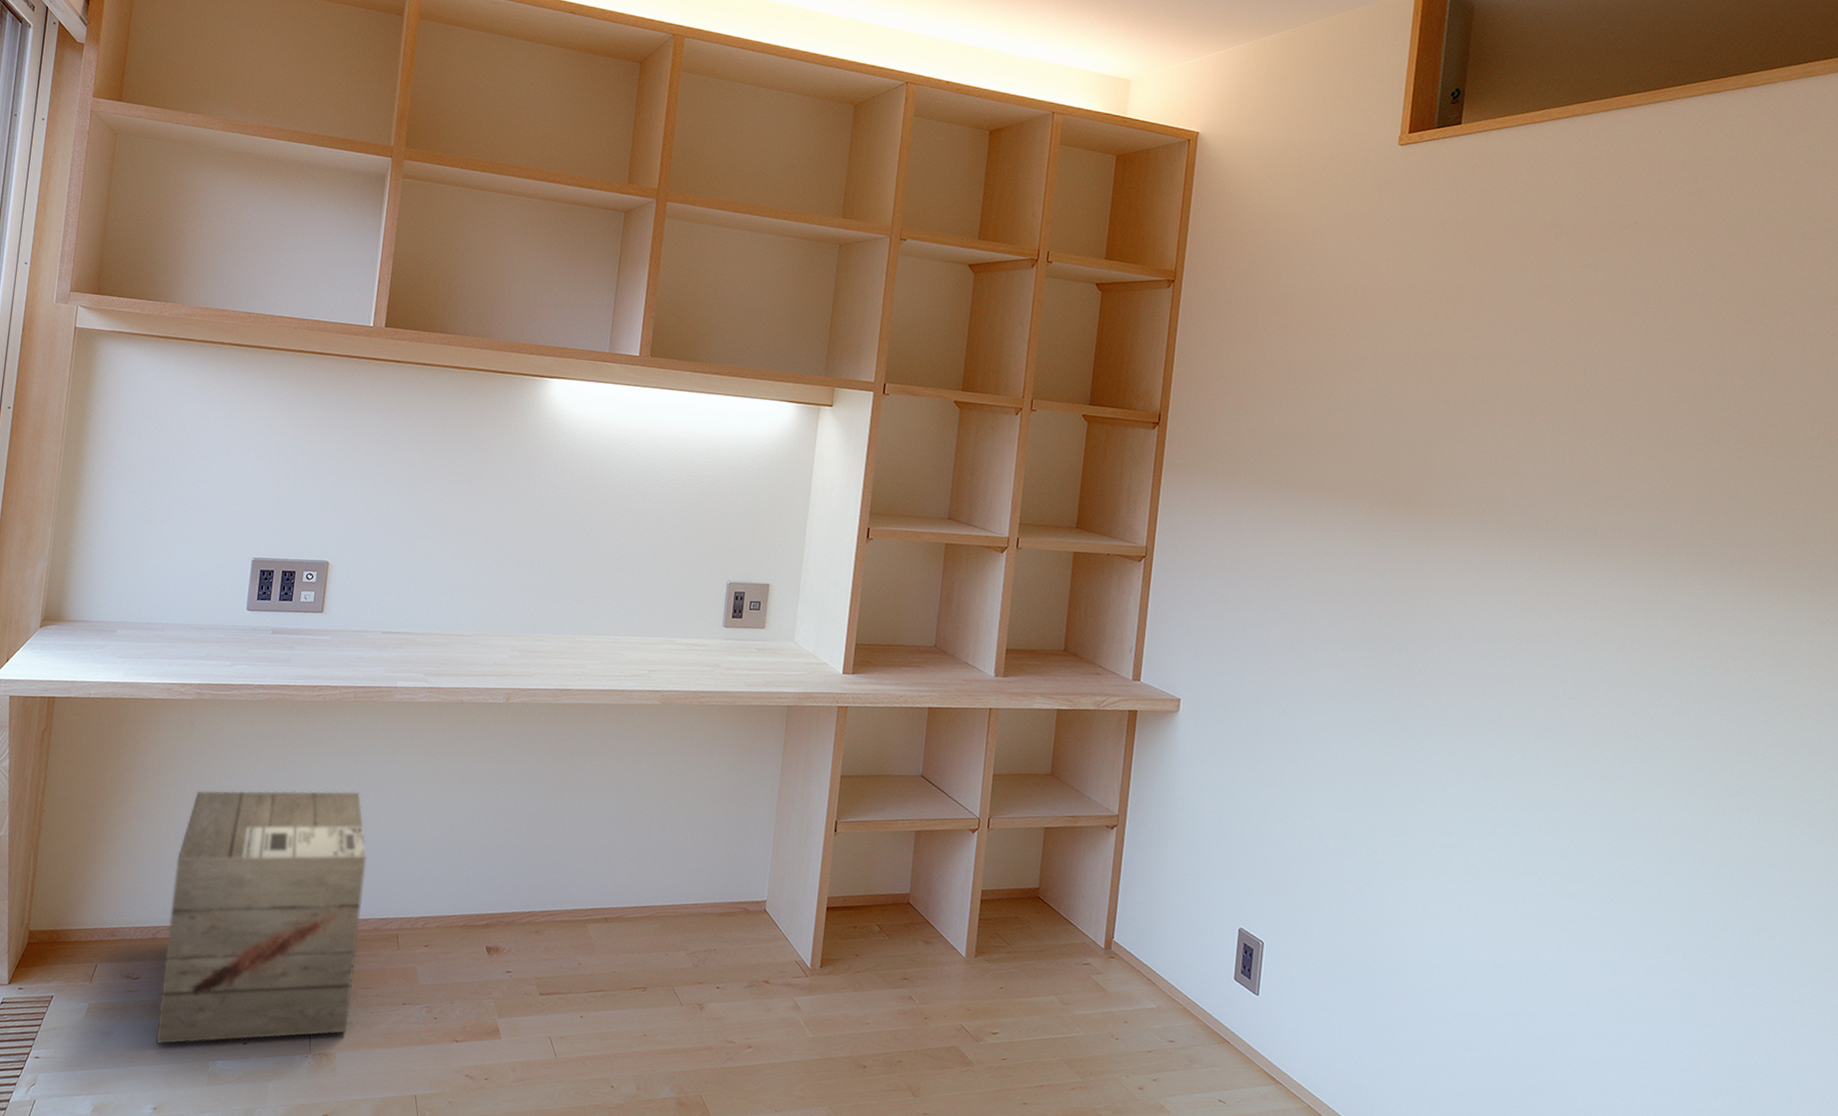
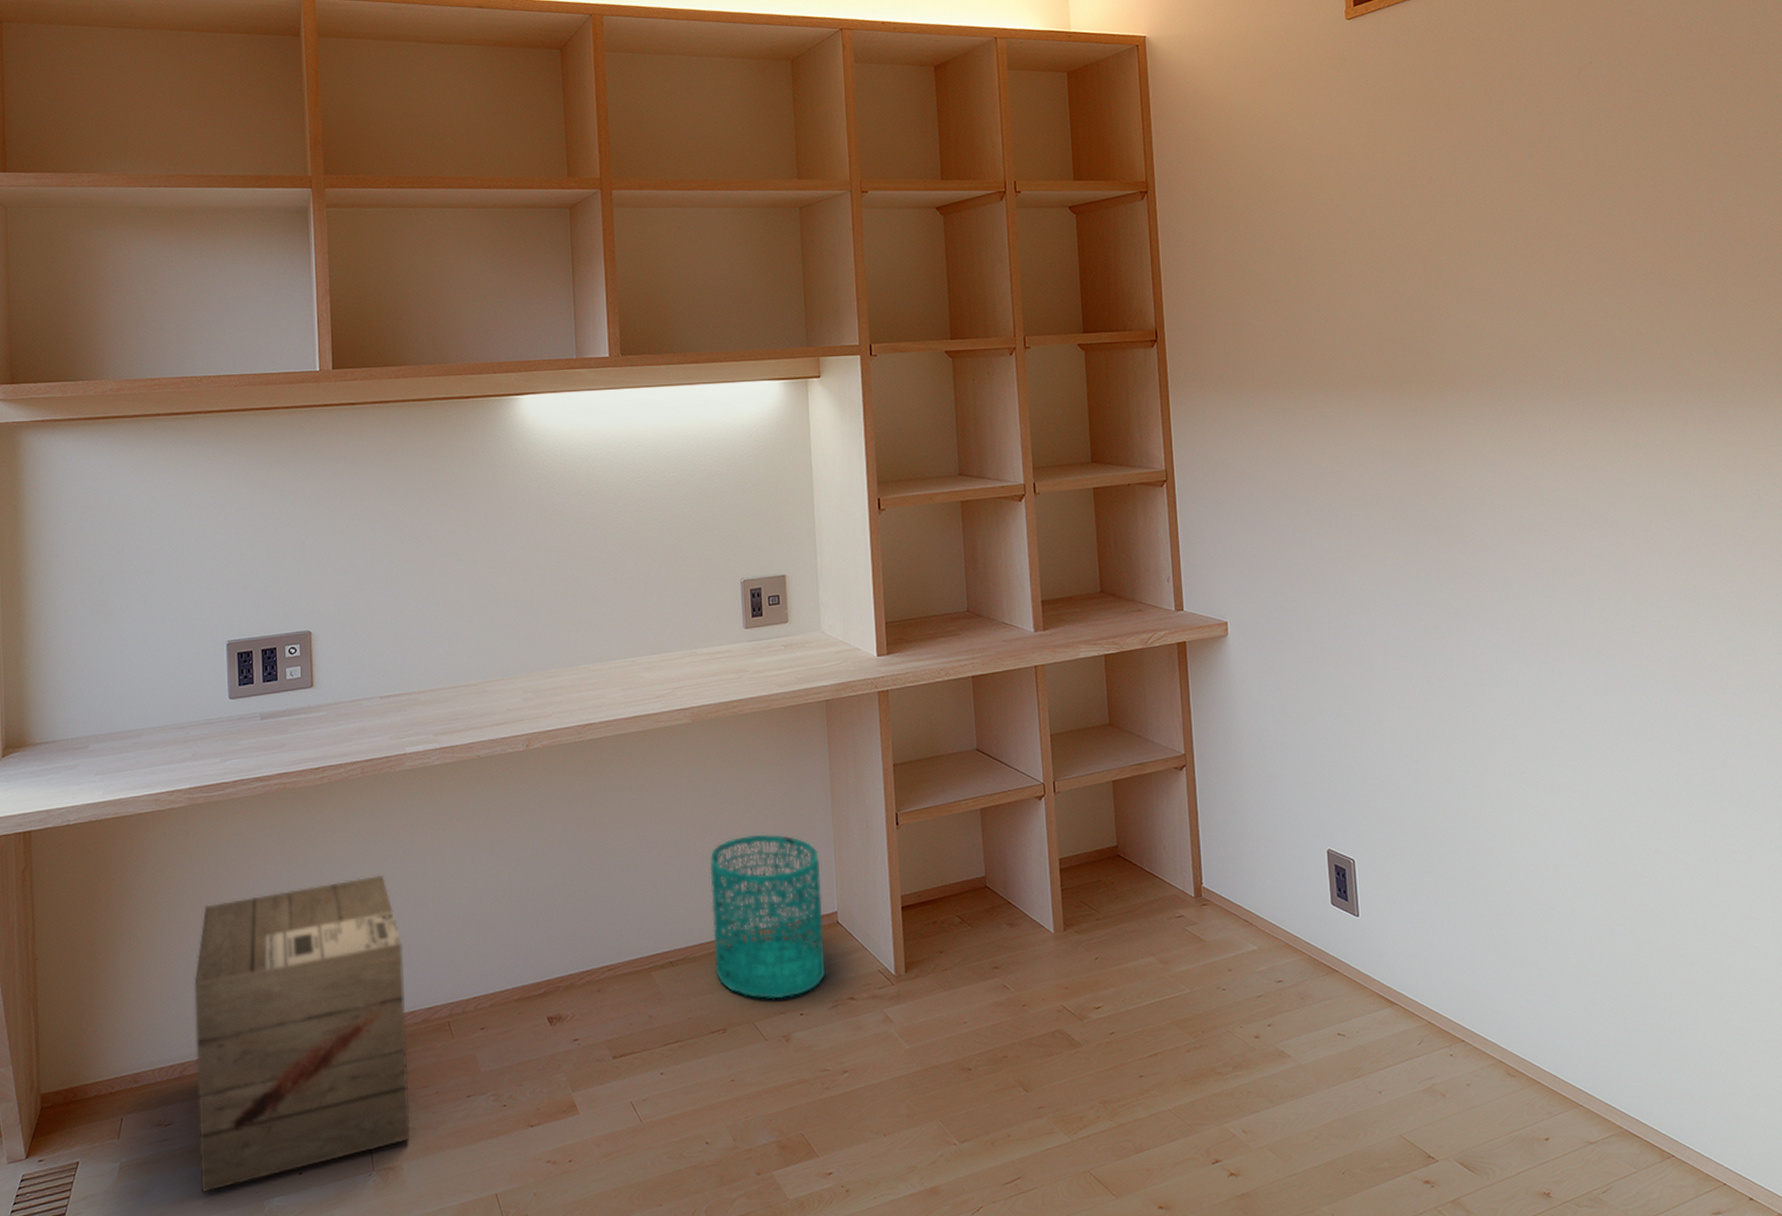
wastebasket: none [646,816,758,971] -> present [709,834,826,999]

